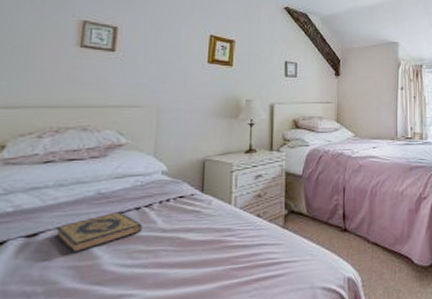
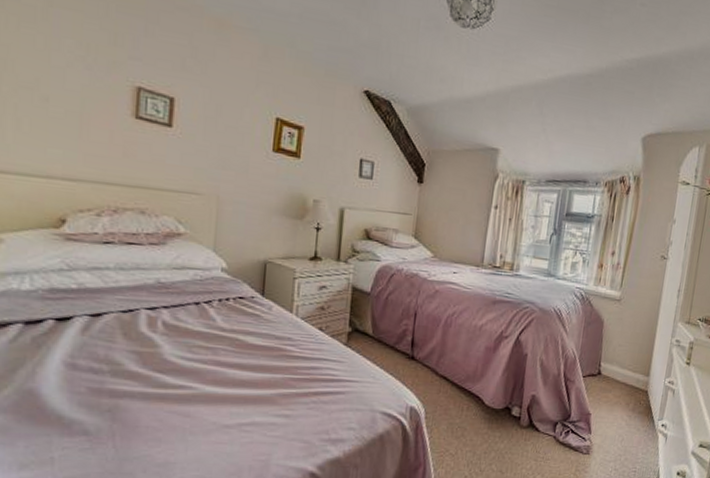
hardback book: present [54,212,143,253] -> none [117,304,202,339]

